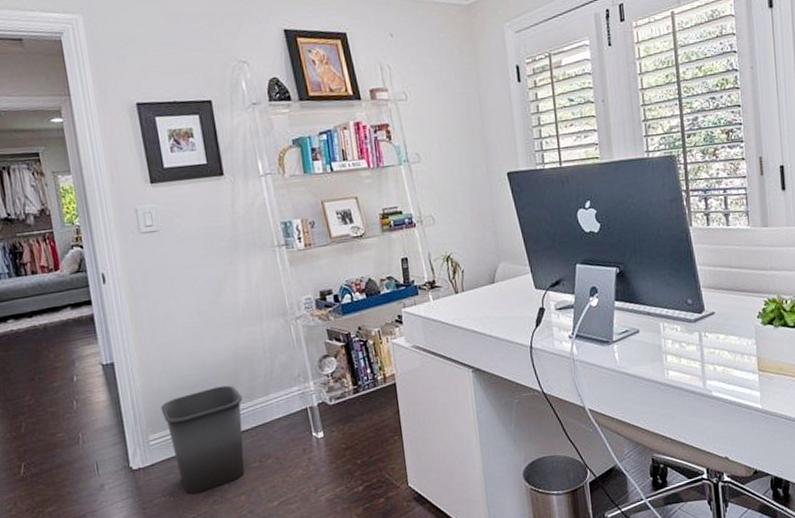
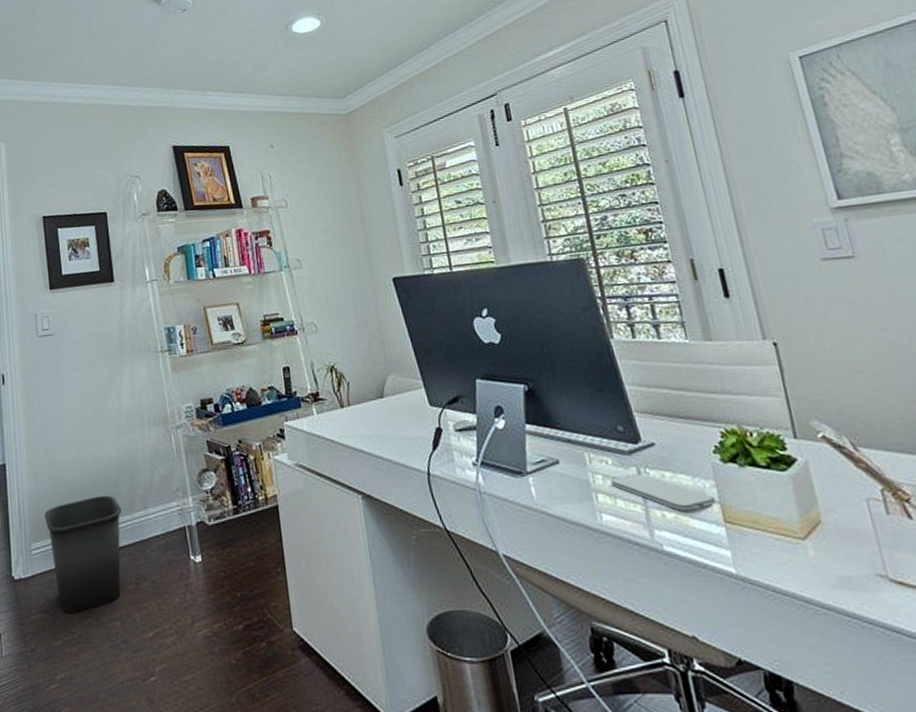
smartphone: none [678,337,754,365] -> present [611,474,717,512]

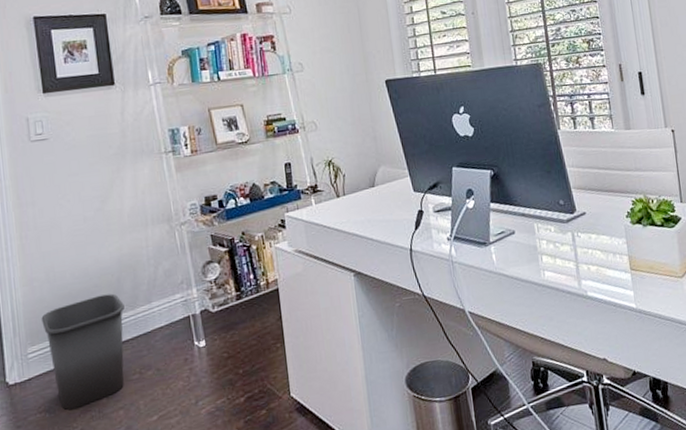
smartphone: present [611,474,717,512] -> none [553,237,626,265]

